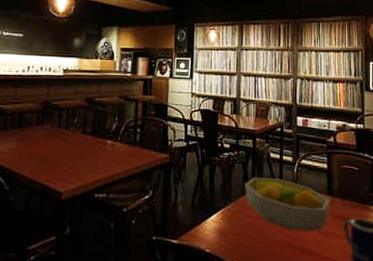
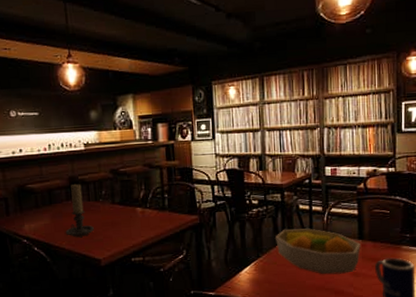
candle holder: none [29,109,60,165] -> present [65,184,94,237]

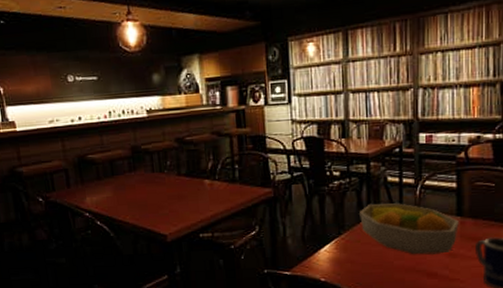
candle holder: present [65,184,94,237] -> none [128,154,159,211]

